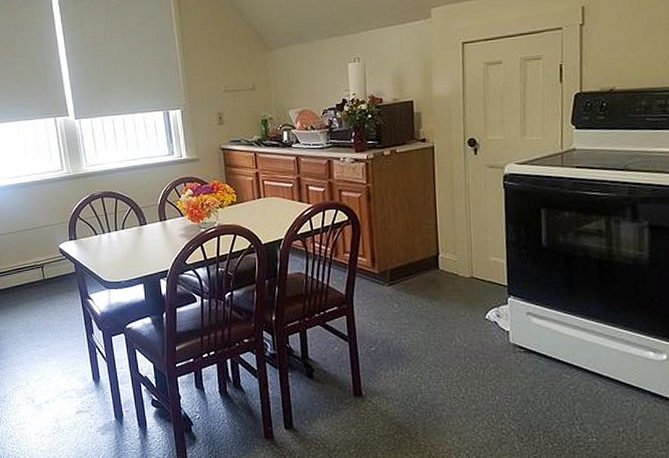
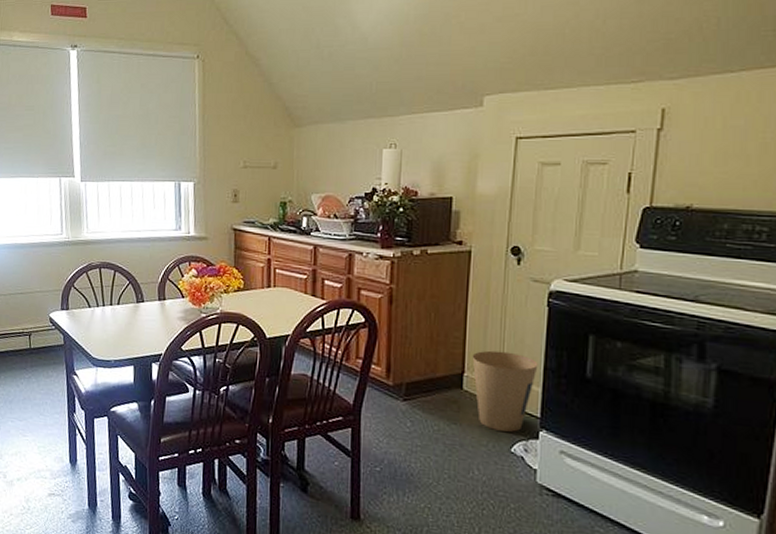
trash can: none [444,231,501,302] -> present [472,350,538,432]

